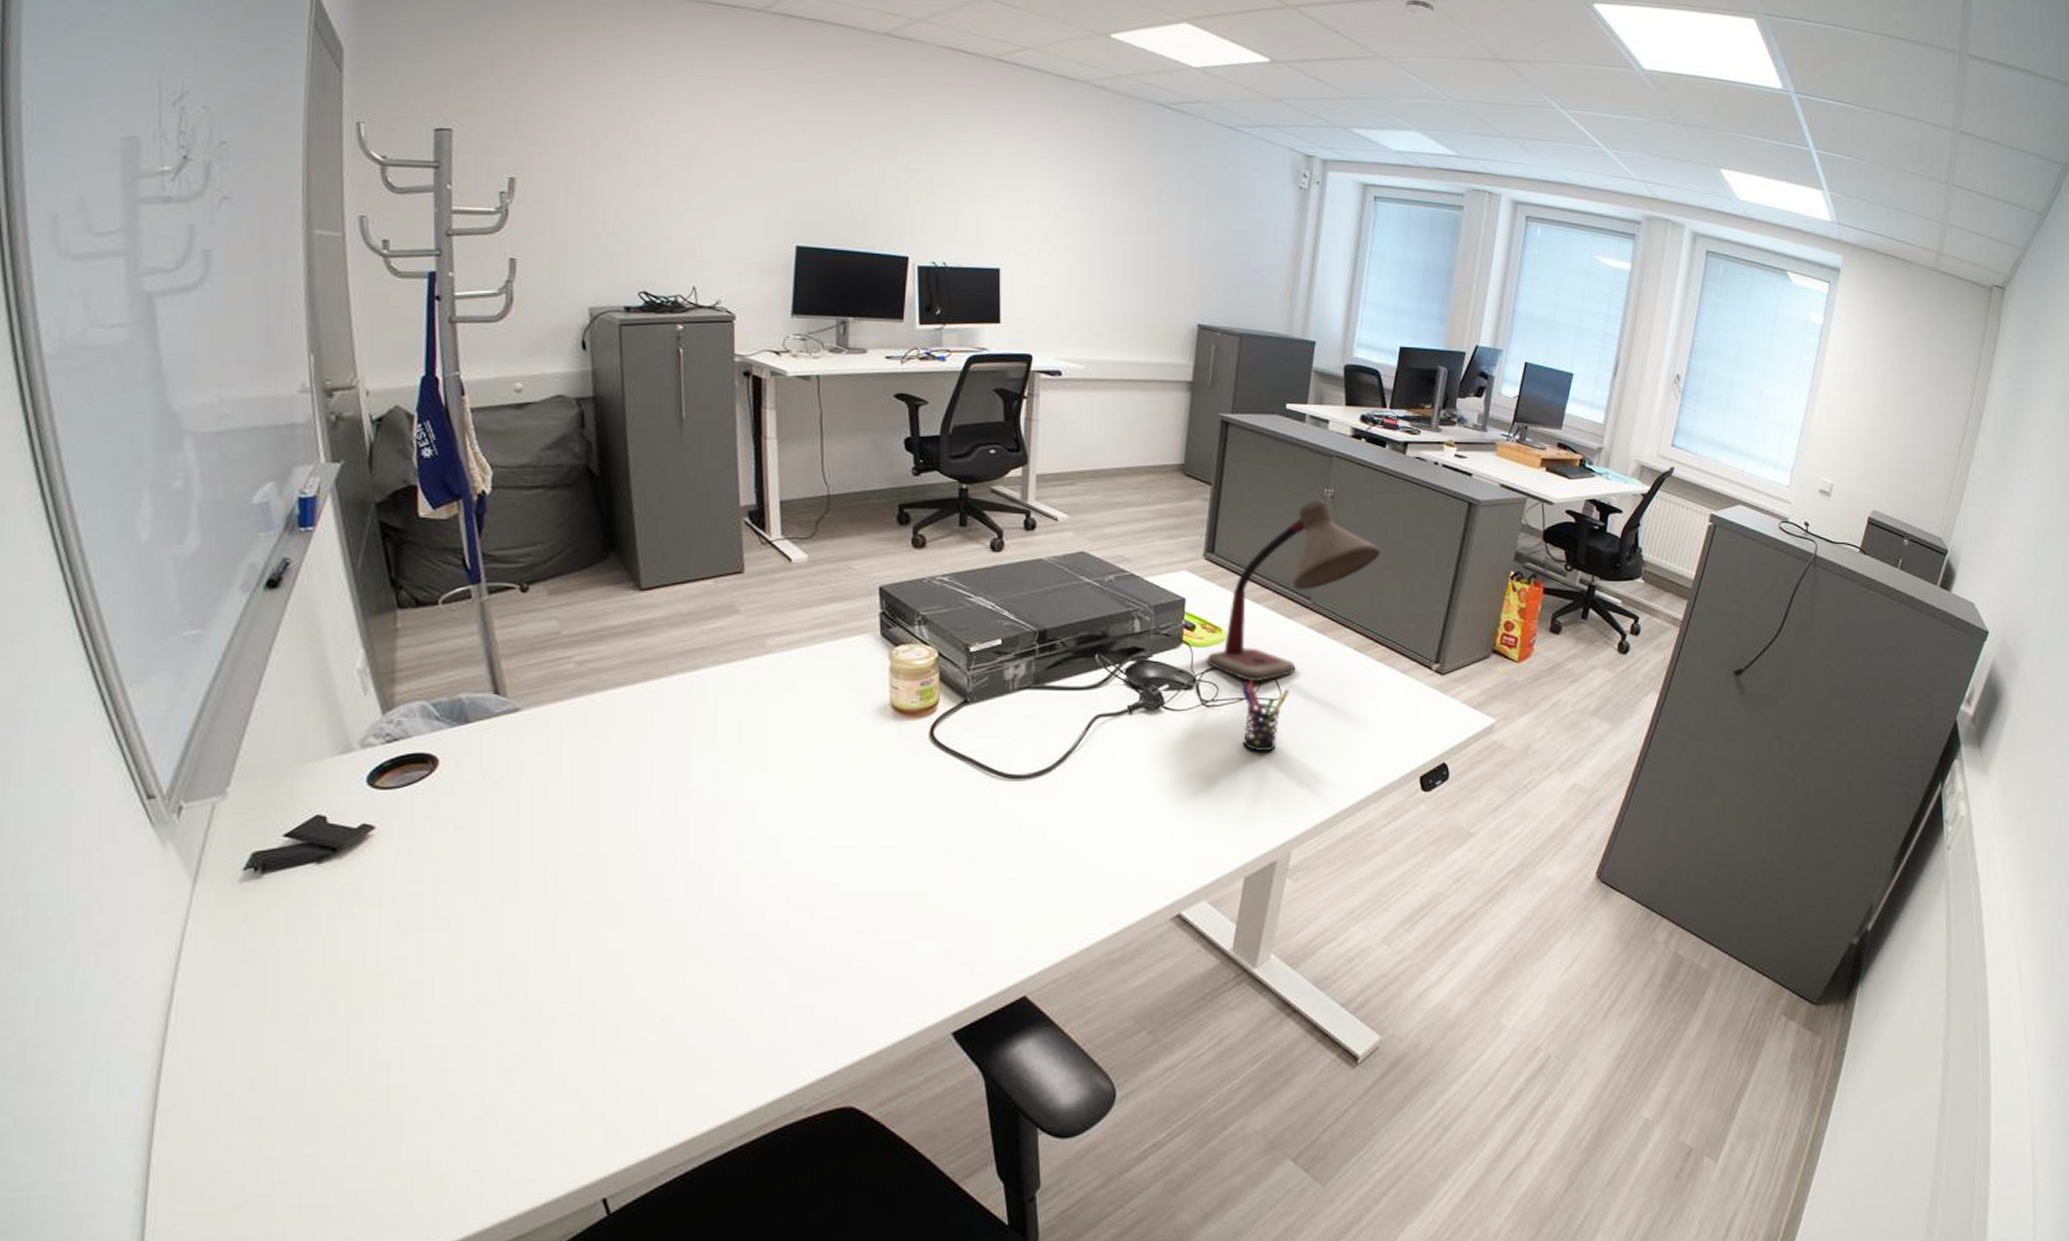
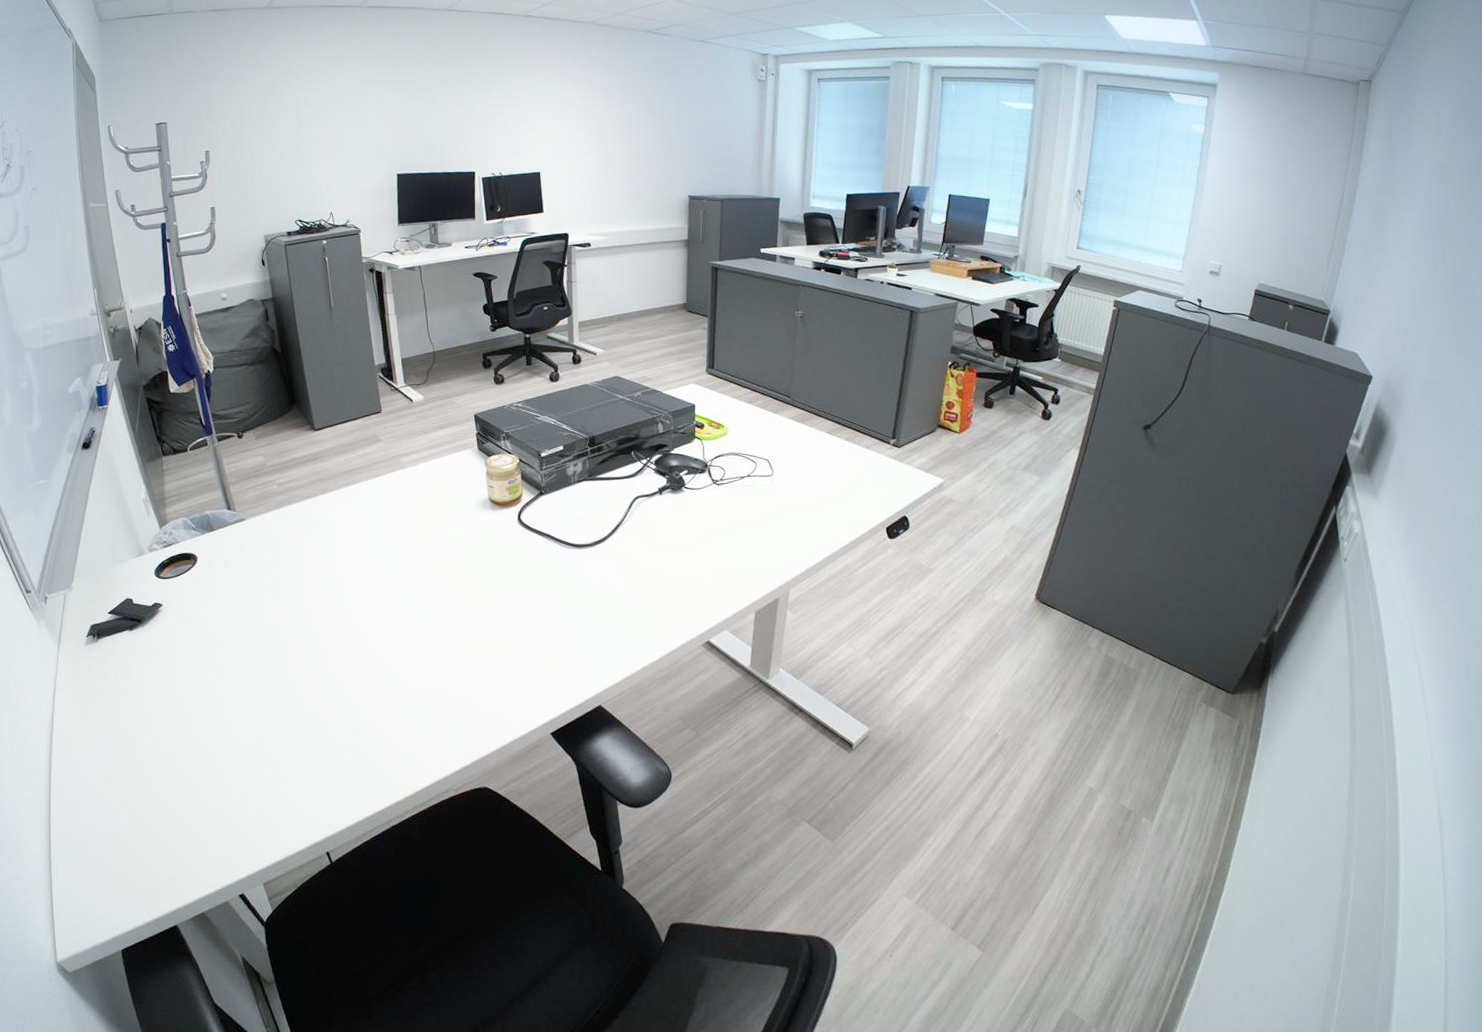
desk lamp: present [1206,499,1381,681] -> none [714,320,843,463]
pen holder: present [1241,681,1289,752] -> none [742,463,779,517]

